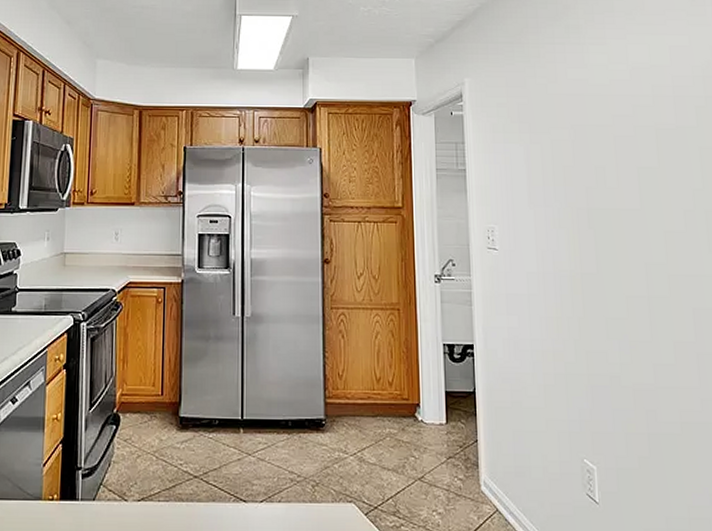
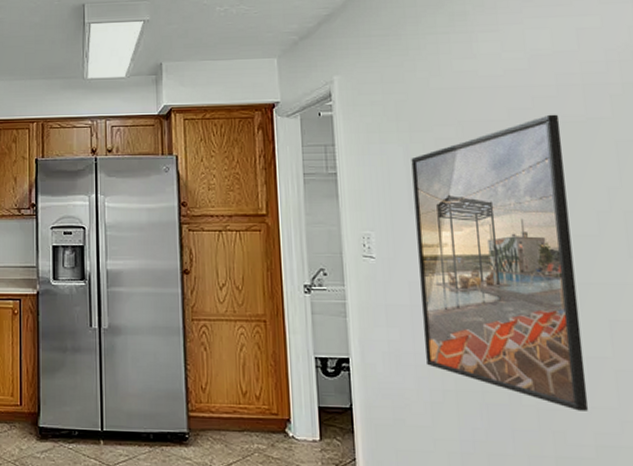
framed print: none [531,122,676,391] -> present [411,114,589,411]

